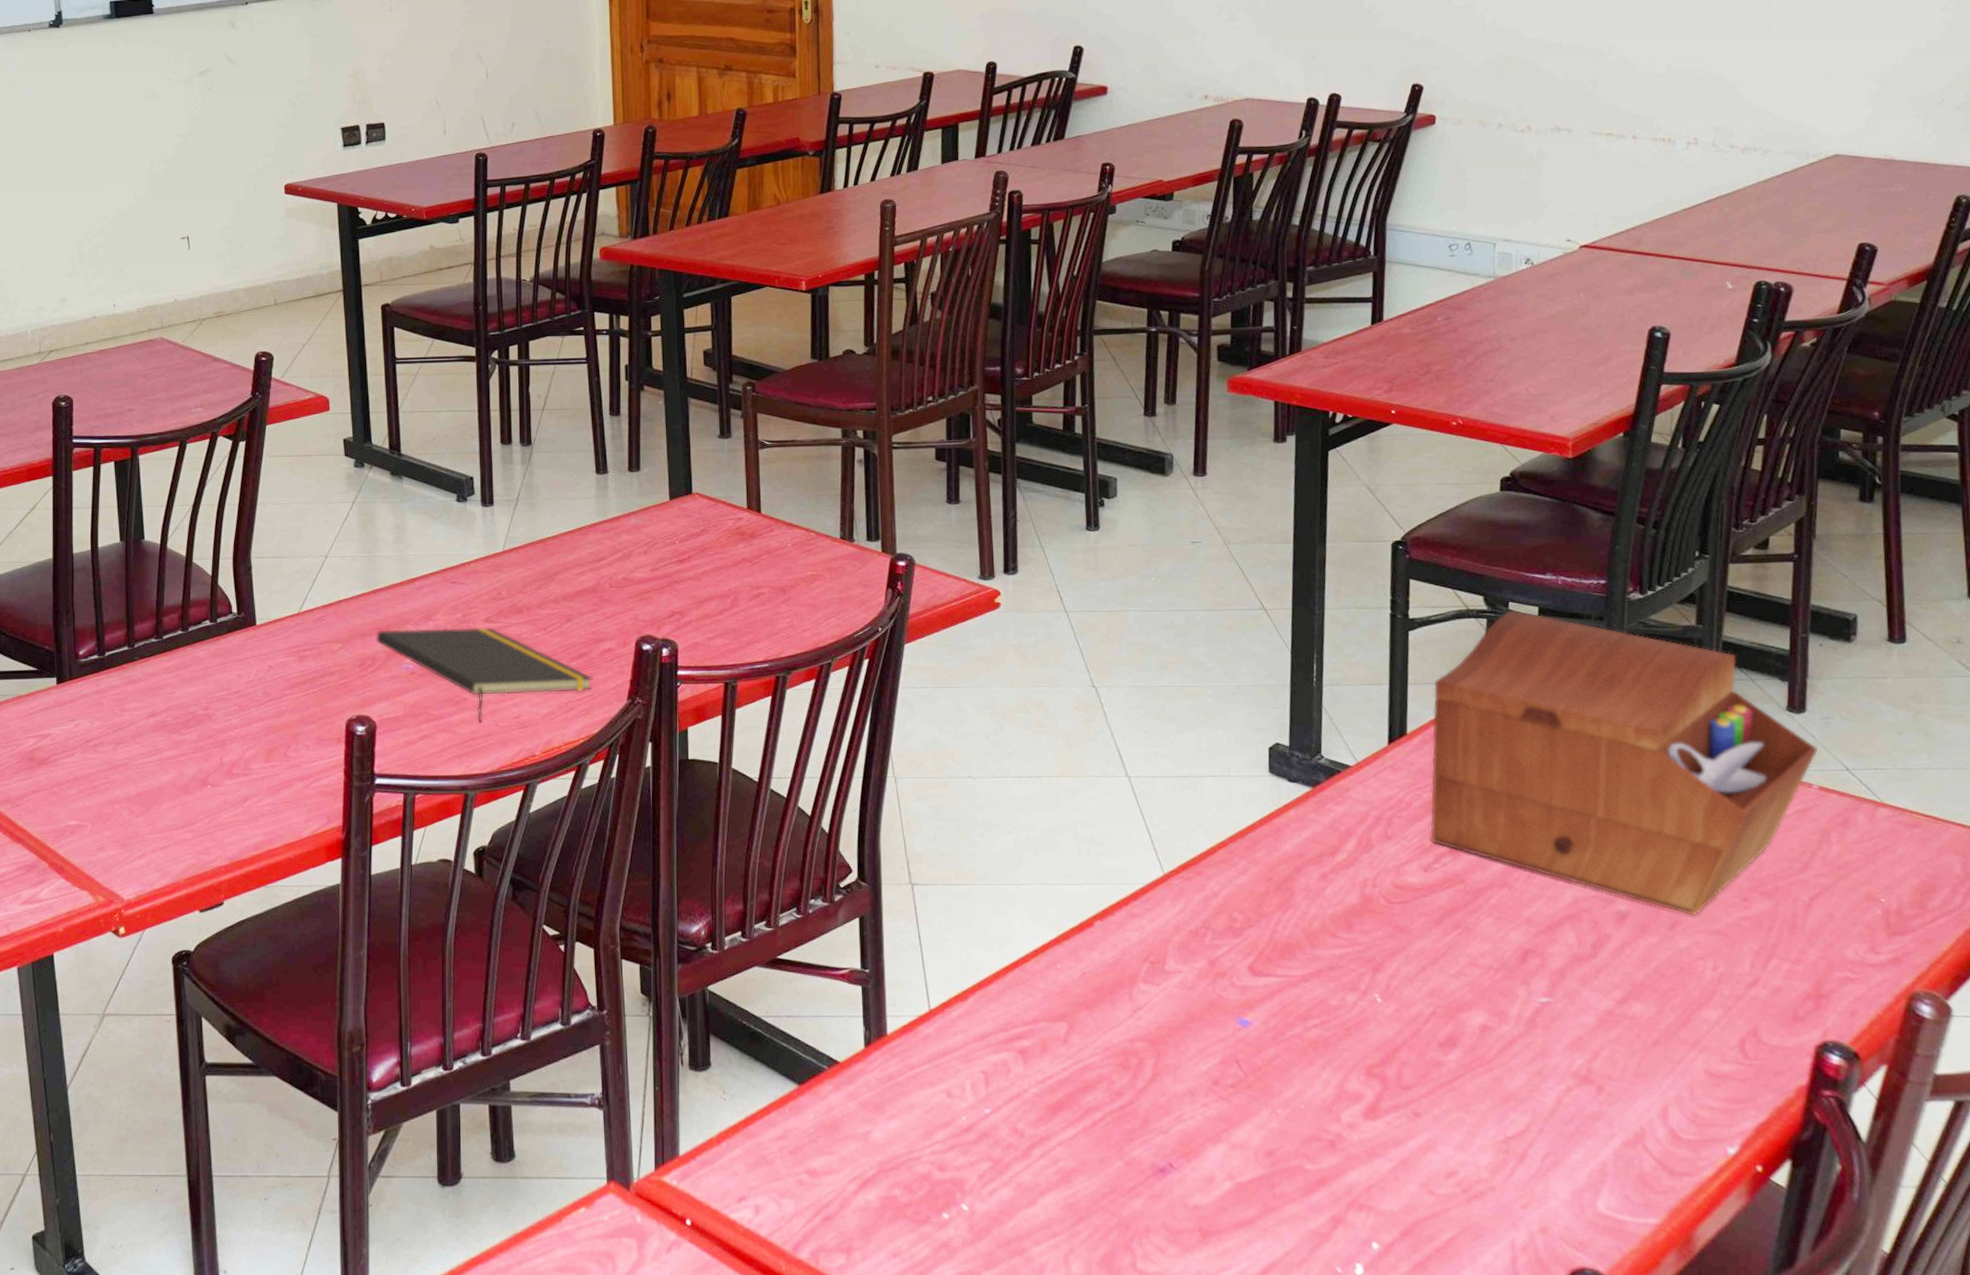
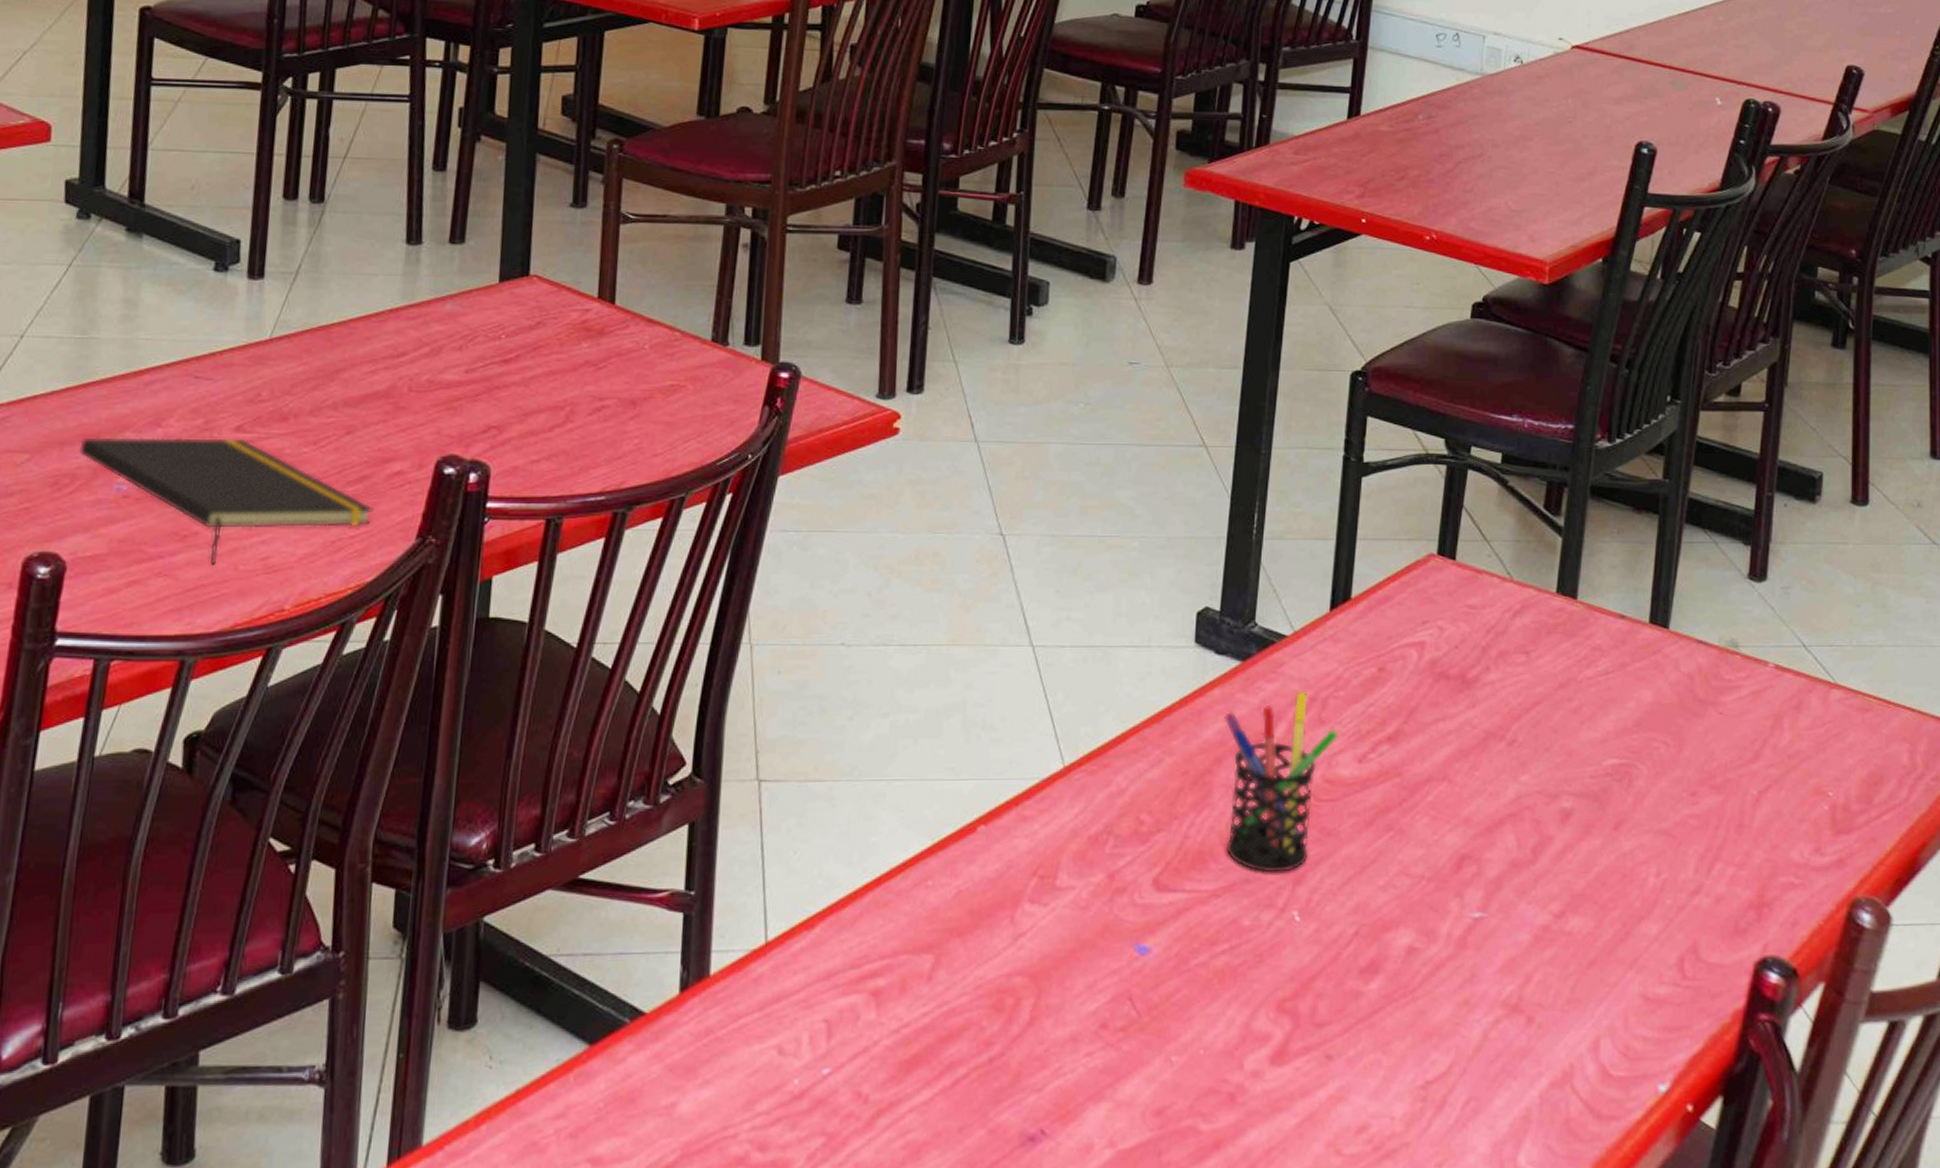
pen holder: none [1299,812,1405,962] -> present [1223,691,1339,873]
sewing box: present [1430,611,1819,917] -> none [1368,456,1777,814]

